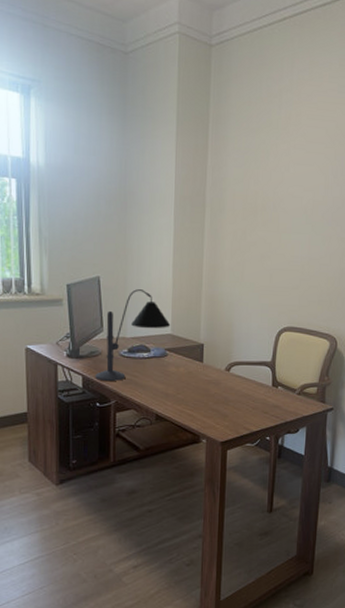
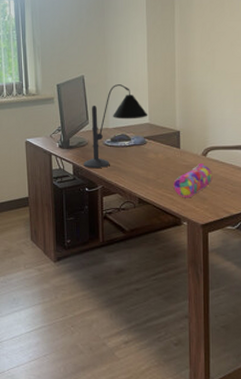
pencil case: none [194,379,235,415] -> present [173,163,213,198]

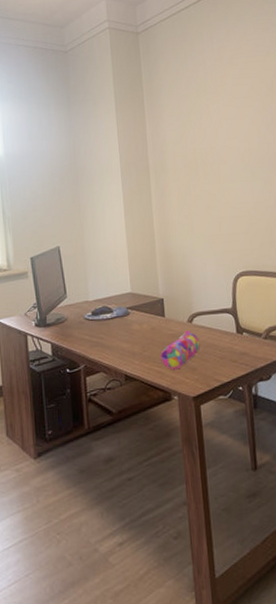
desk lamp: present [83,84,148,168] -> none [63,253,130,346]

